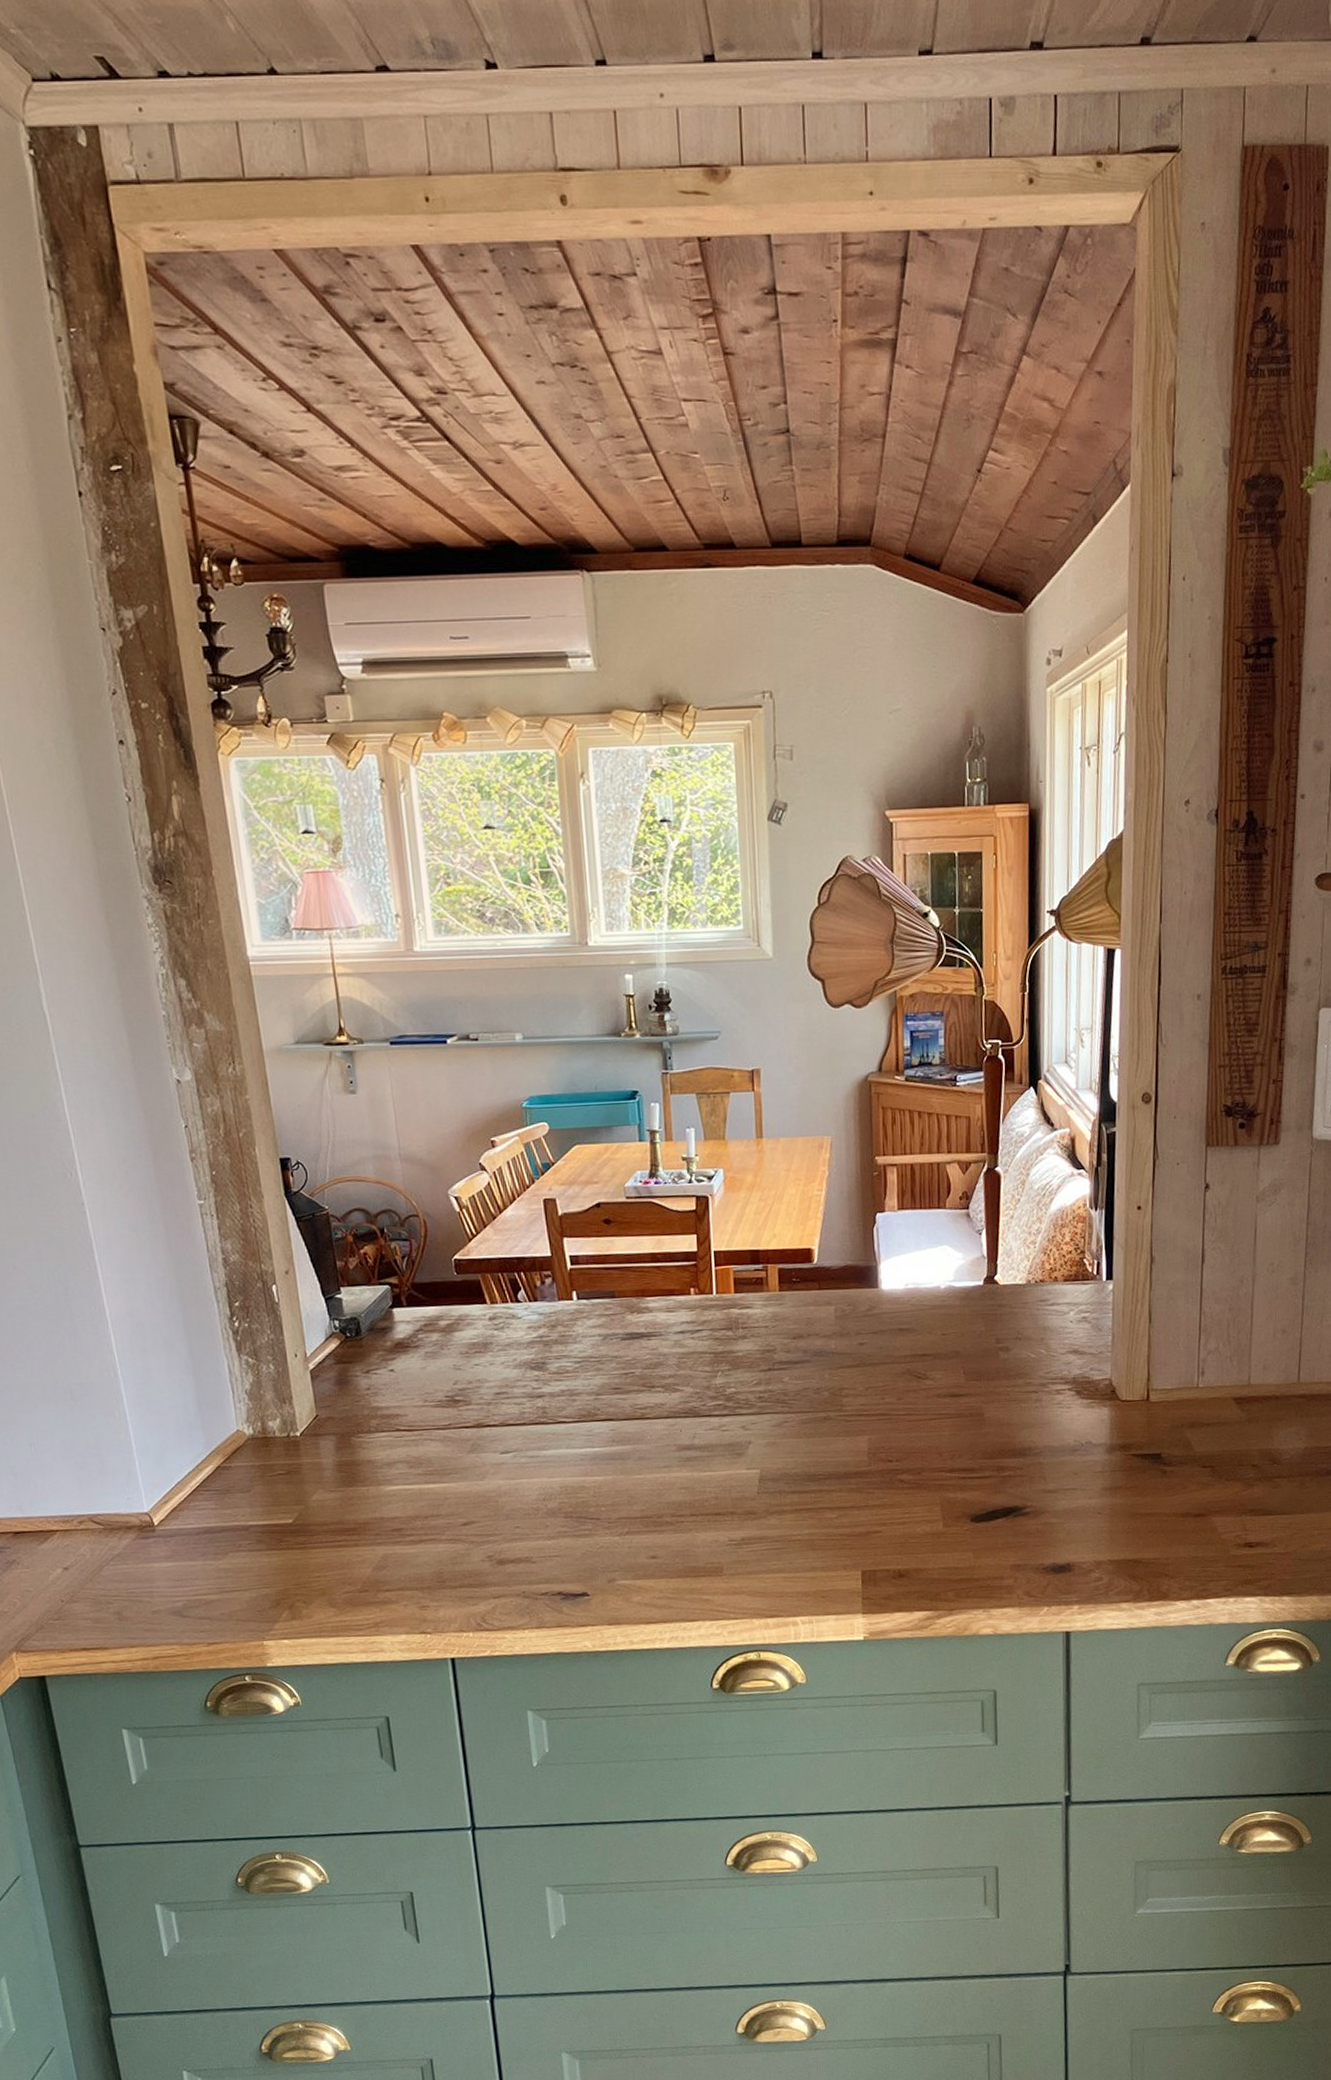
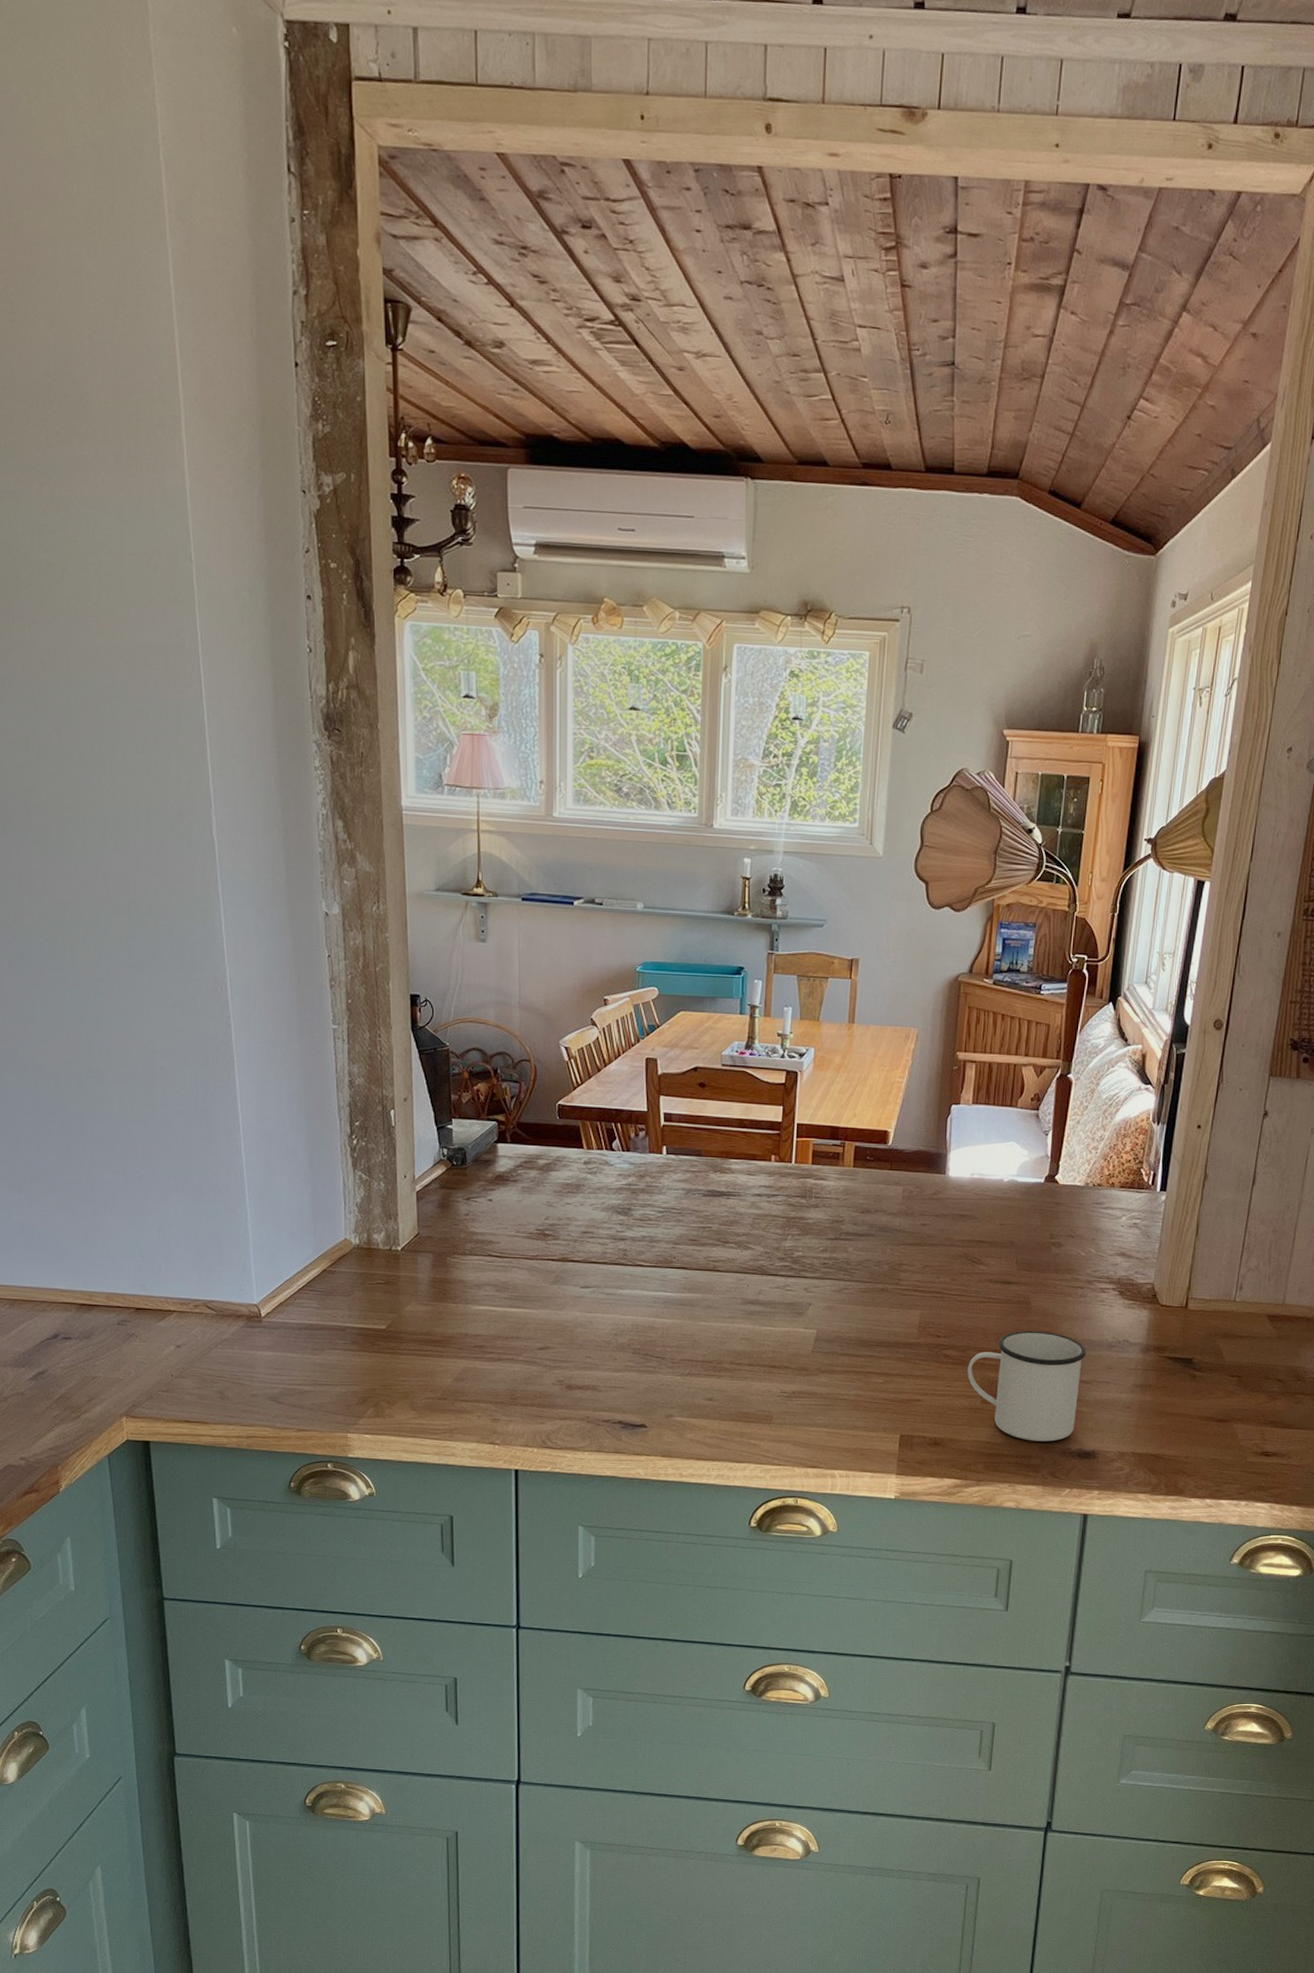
mug: none [925,1442,1049,1561] -> present [967,1330,1087,1442]

